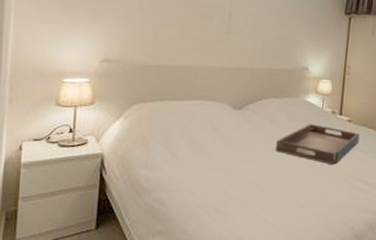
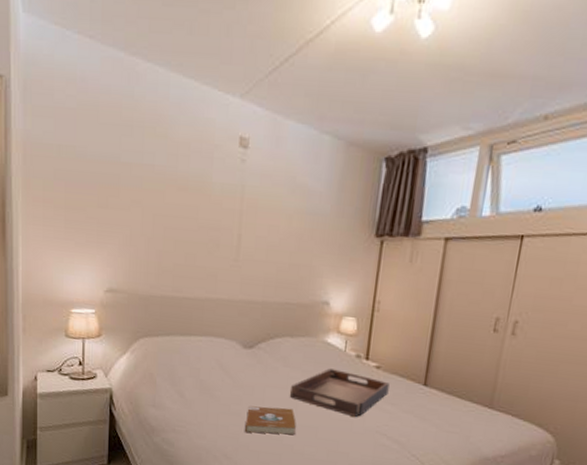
book: none [235,160,281,186] -> present [245,405,296,435]

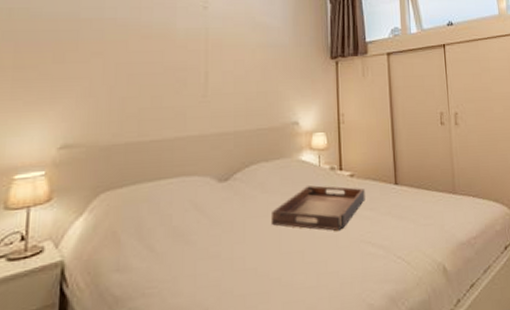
book: present [245,405,296,435] -> none [227,236,281,275]

